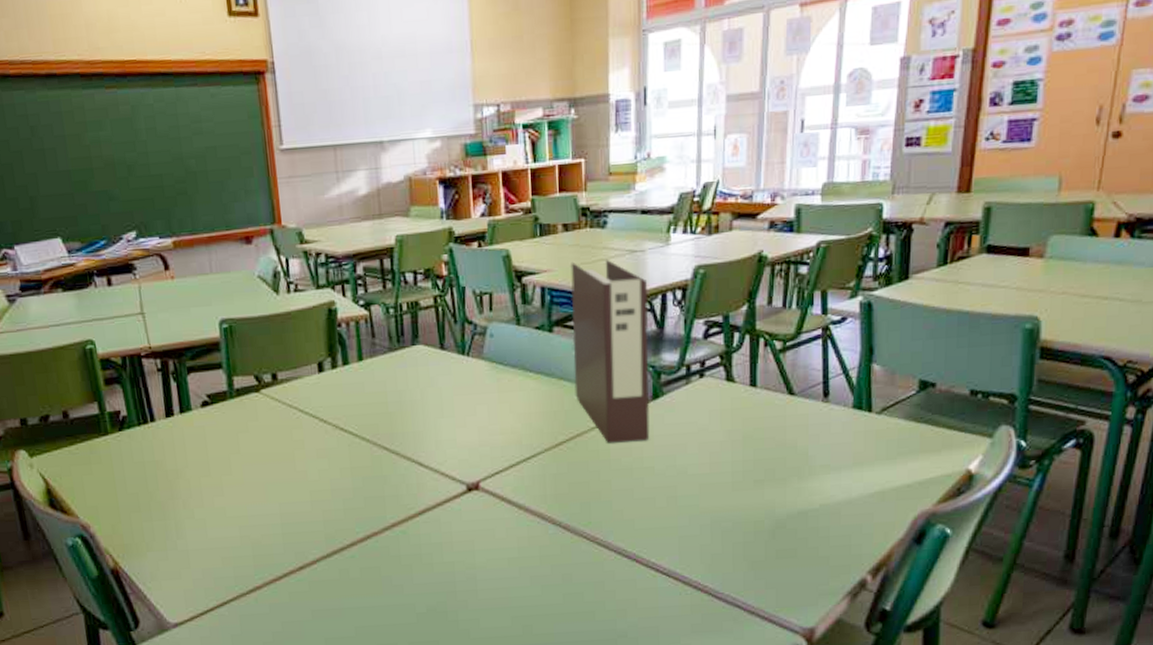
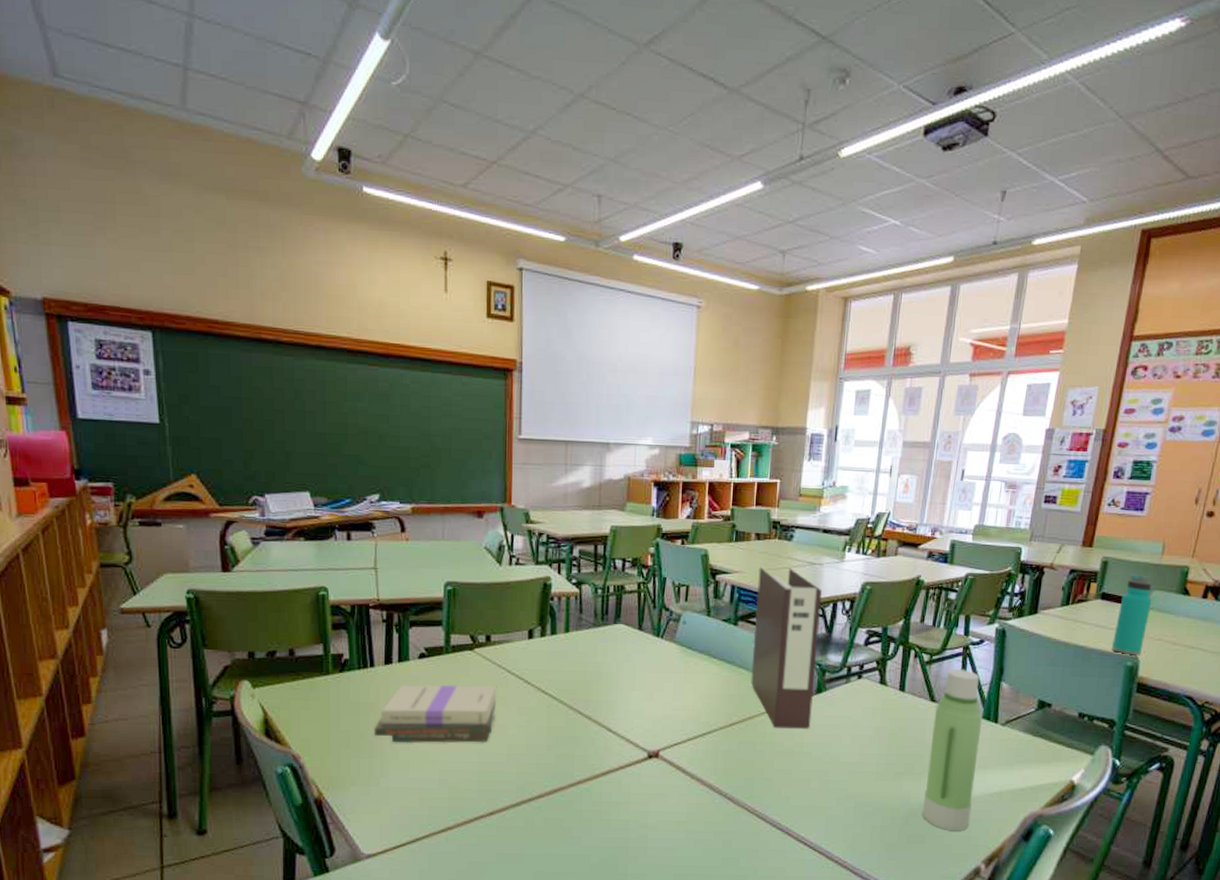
books: none [163,428,293,502] -> present [374,684,497,744]
water bottle: none [790,353,853,541] -> present [922,669,983,831]
water bottle: none [1005,217,1051,316] -> present [1112,573,1153,656]

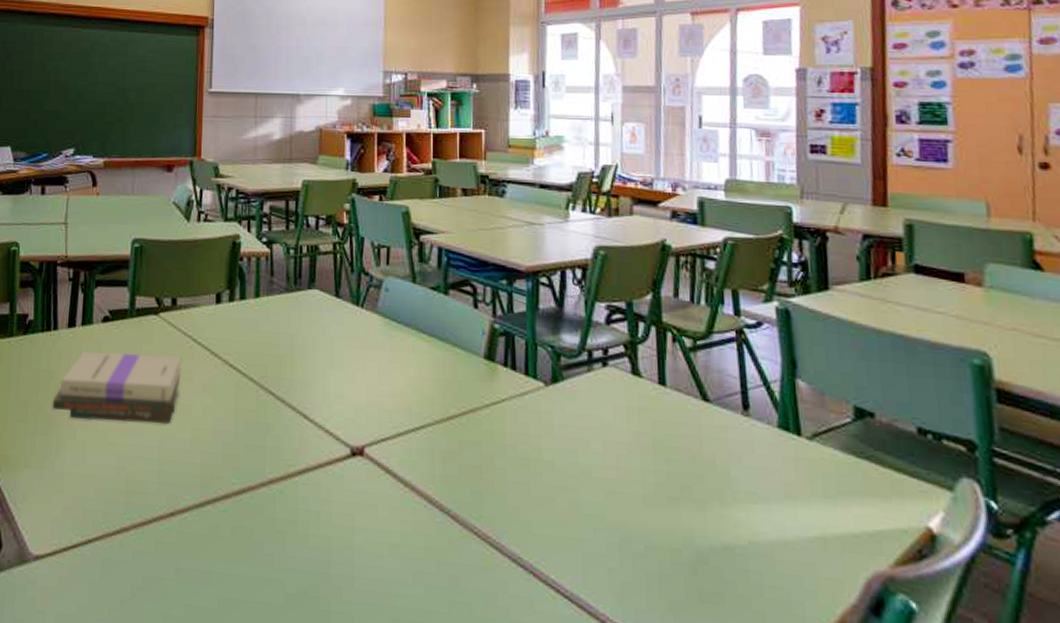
binder: present [751,566,823,729] -> none [468,226,549,429]
water bottle: present [922,669,983,831] -> none [710,359,787,592]
water bottle: present [1112,573,1153,656] -> none [943,240,991,351]

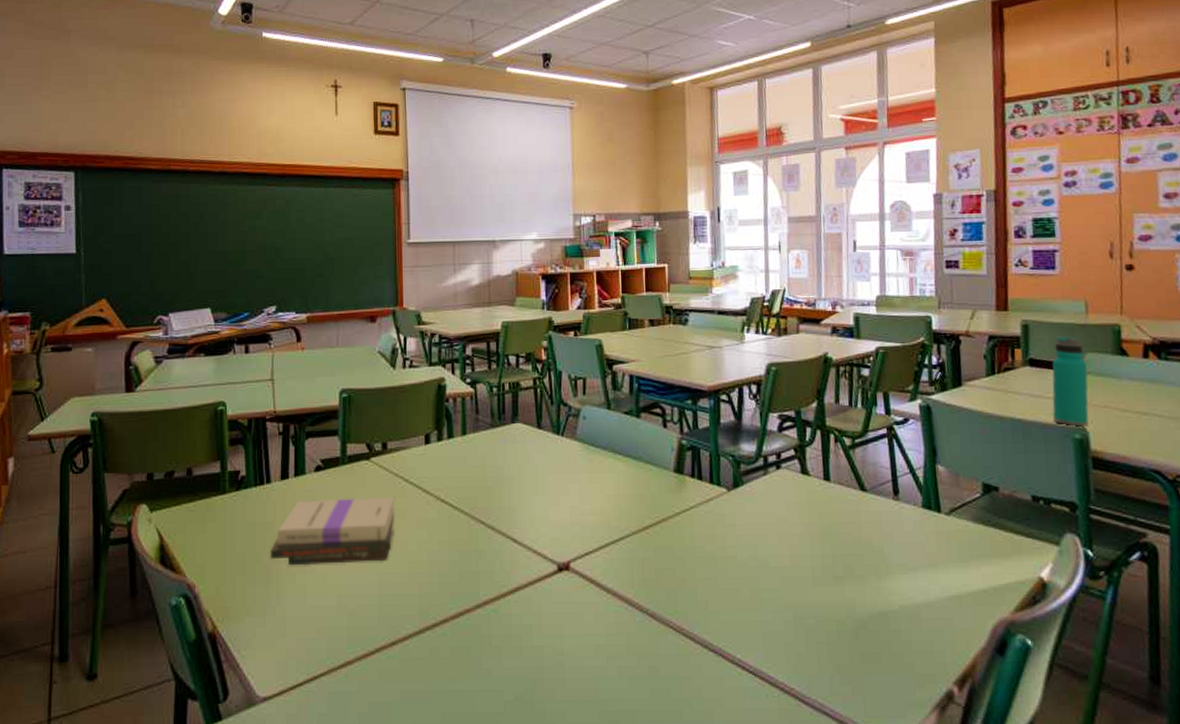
water bottle: none [943,240,991,351] -> present [1052,335,1089,427]

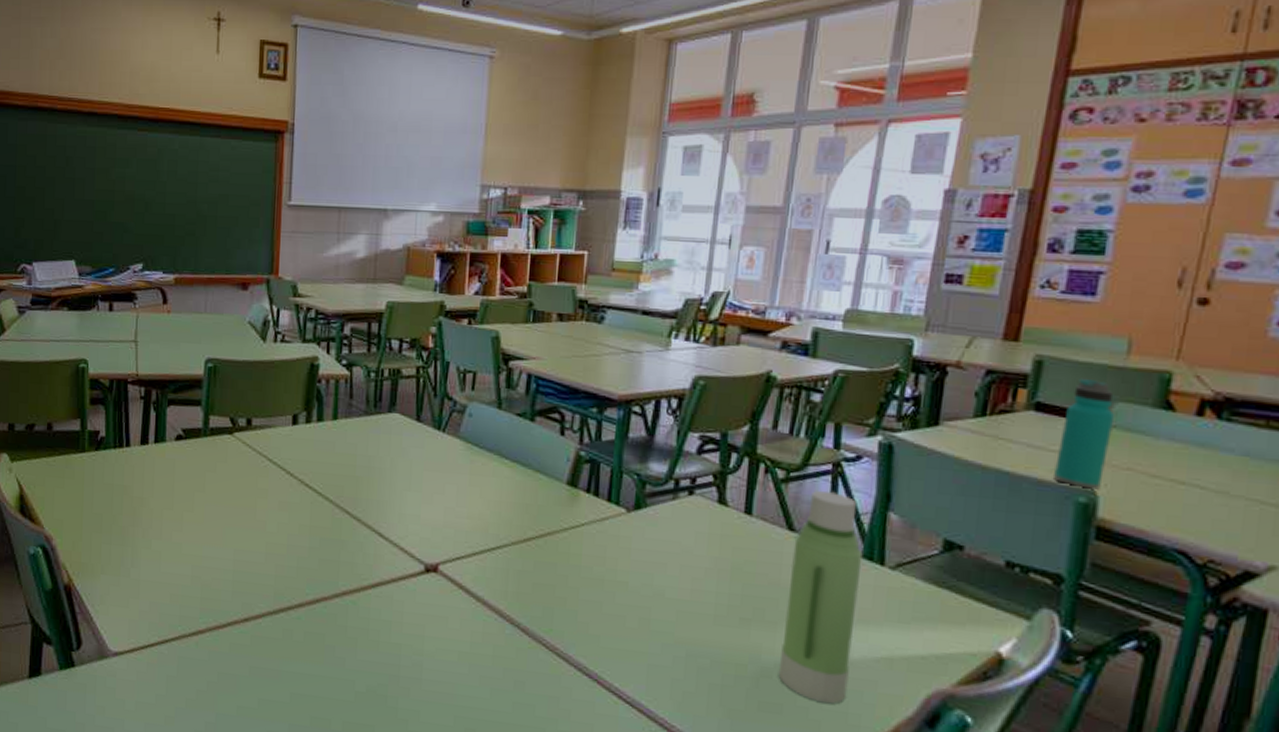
books: present [270,496,396,566] -> none [126,467,257,538]
water bottle: none [867,452,931,646] -> present [778,491,863,704]

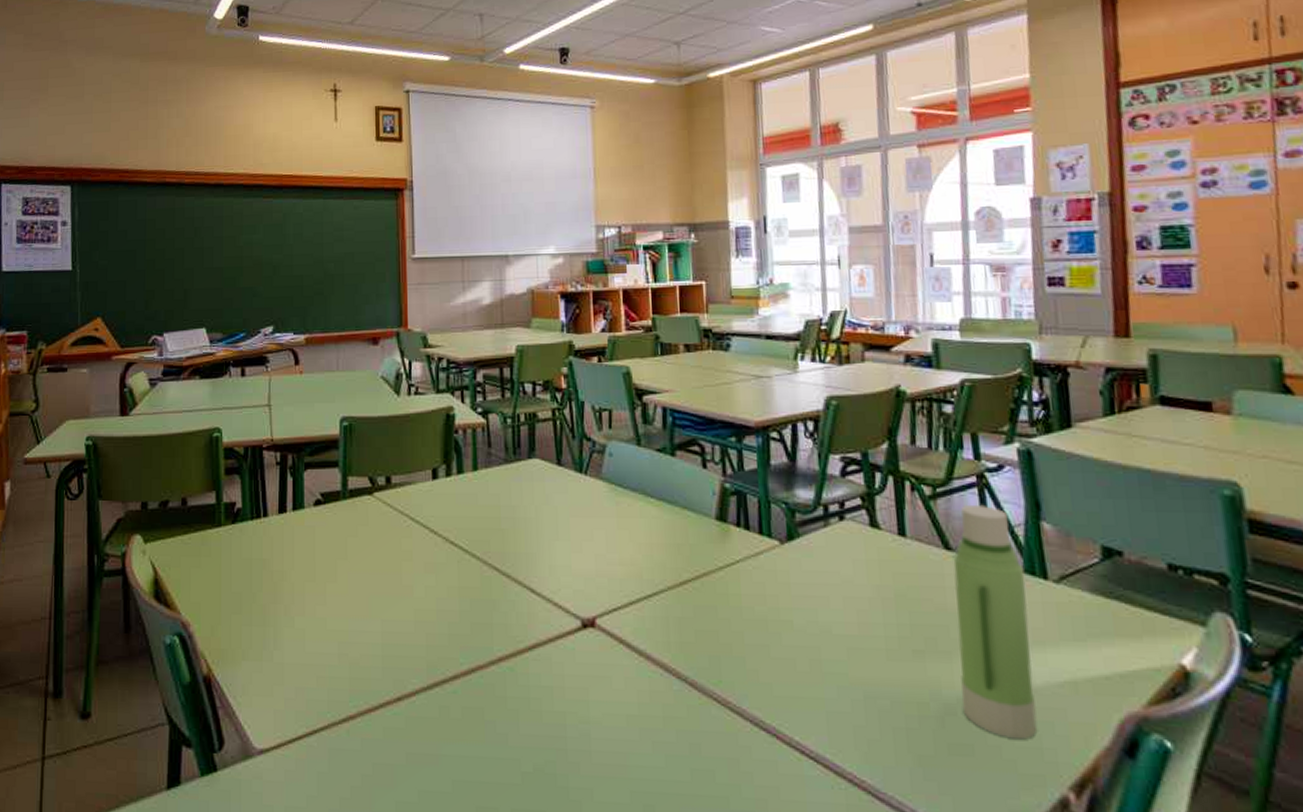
water bottle: present [1054,378,1116,490] -> none [1190,368,1242,481]

